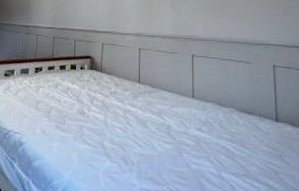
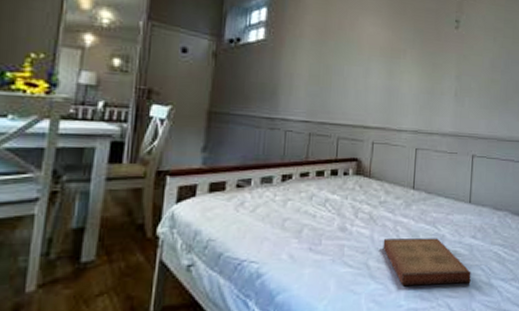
book: none [115,124,200,173] -> present [383,238,471,287]

